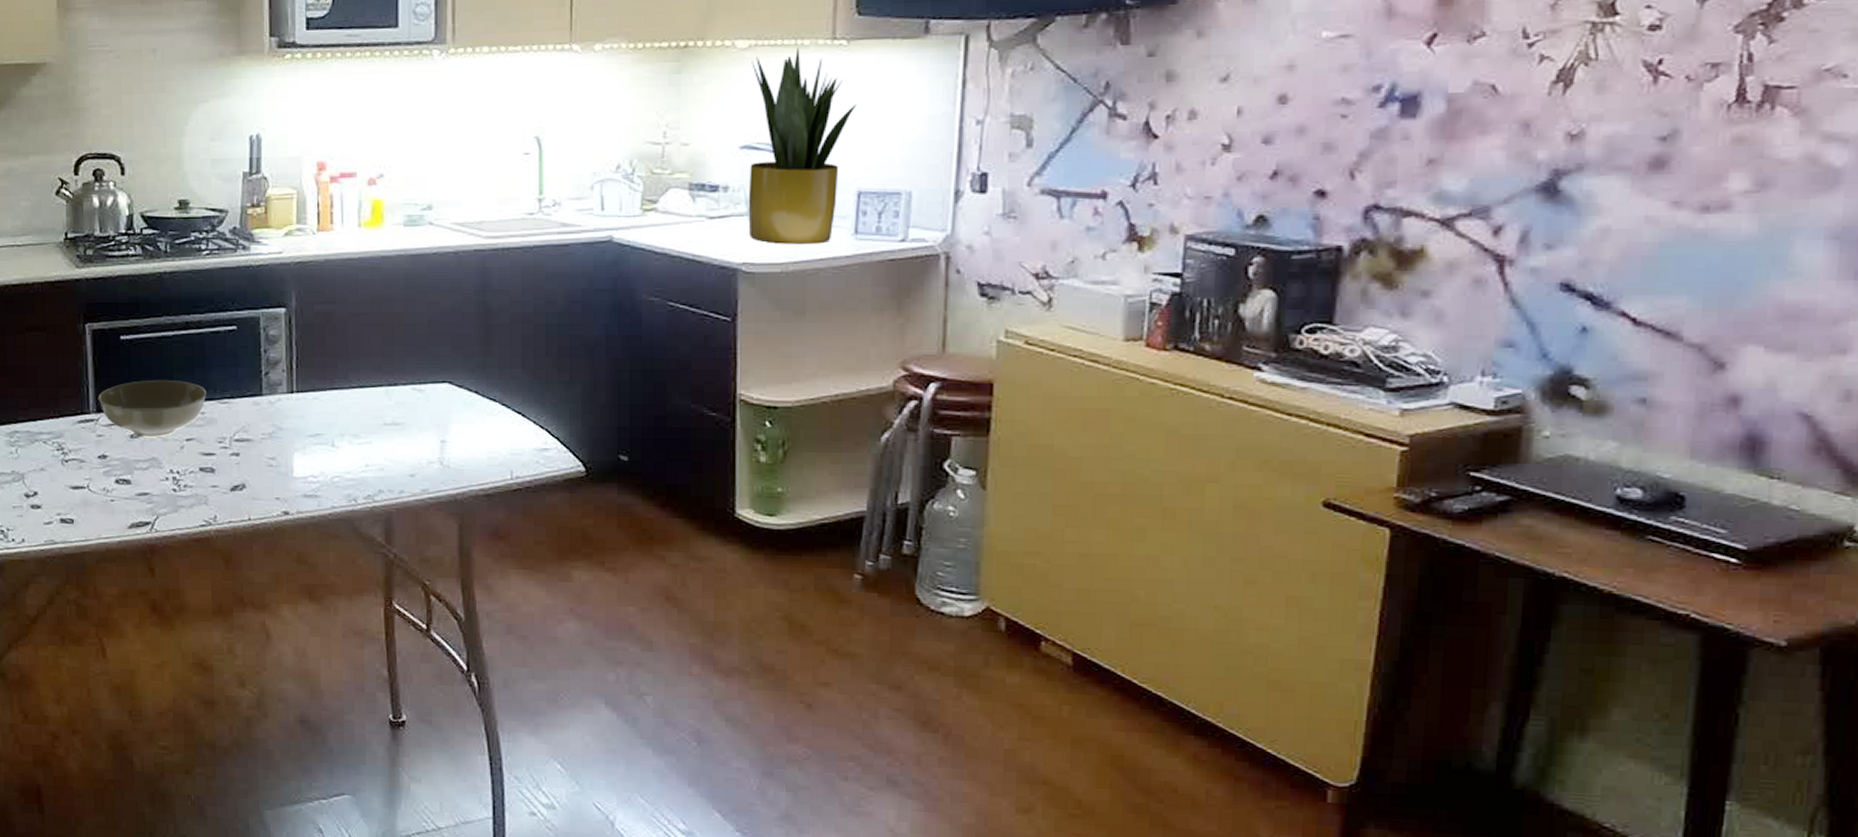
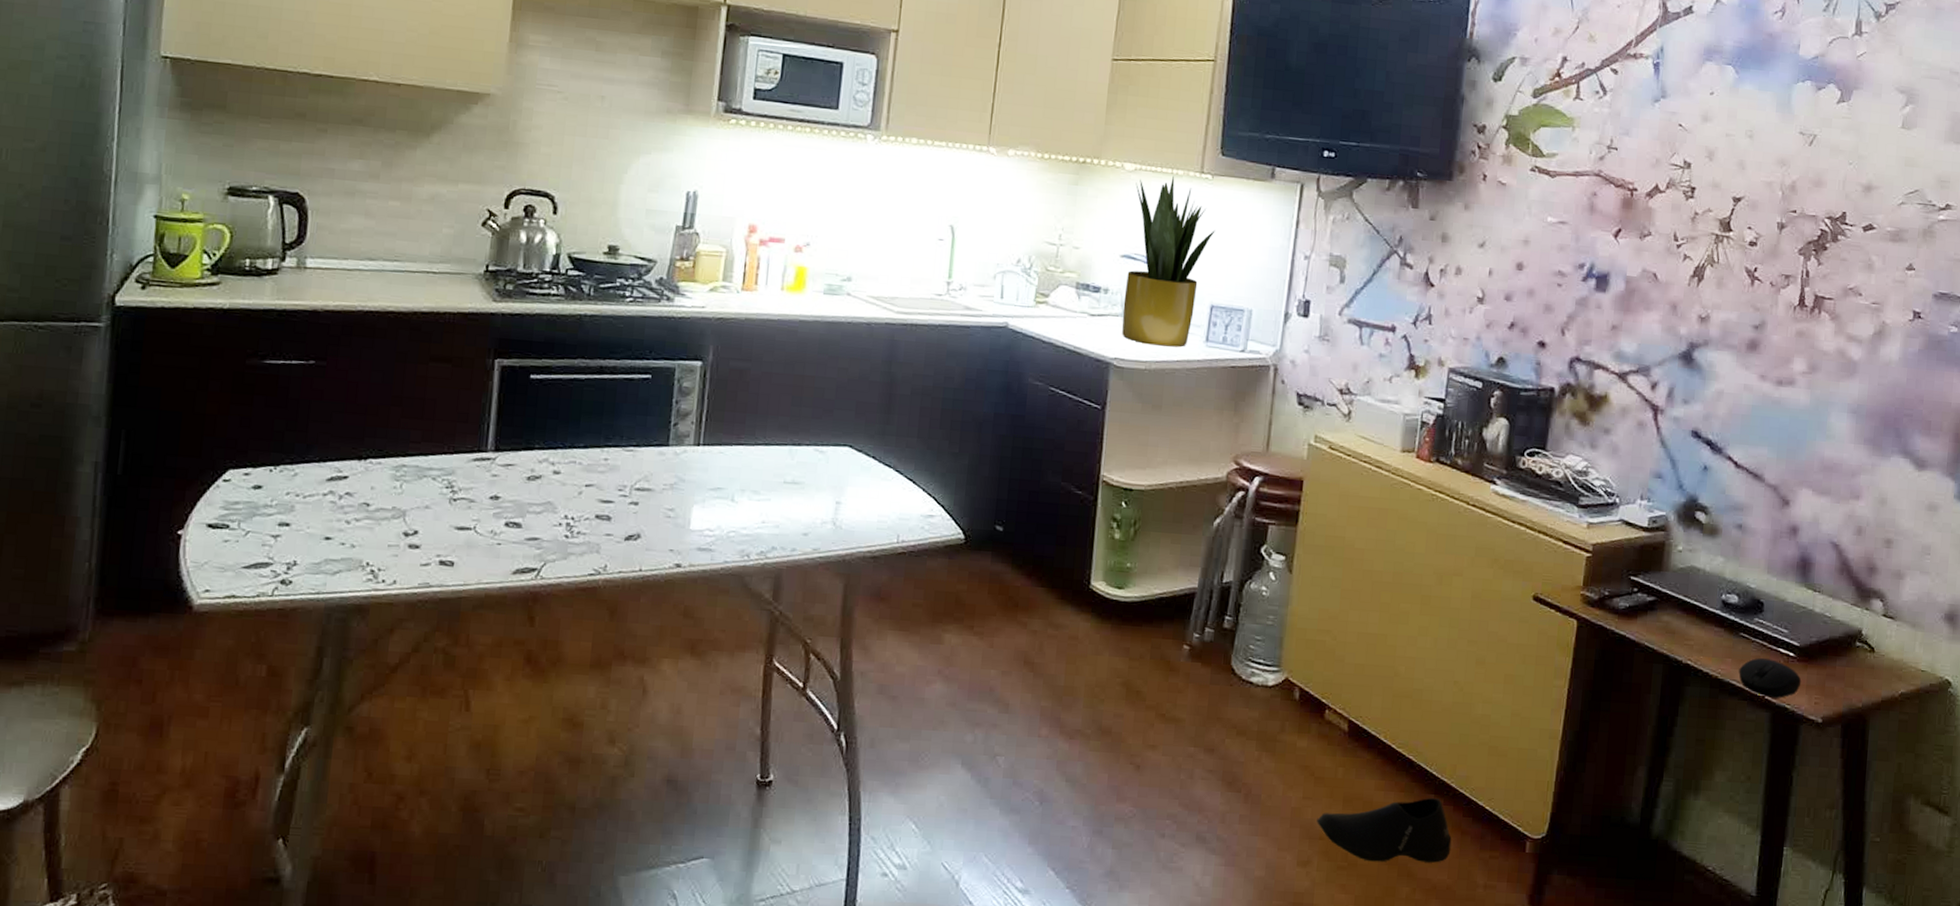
bowl: present [98,380,207,437] -> none [498,422,614,481]
shoe: none [1038,739,1222,812] -> present [1317,798,1452,863]
computer mouse: none [1646,567,1751,616] -> present [1738,658,1802,698]

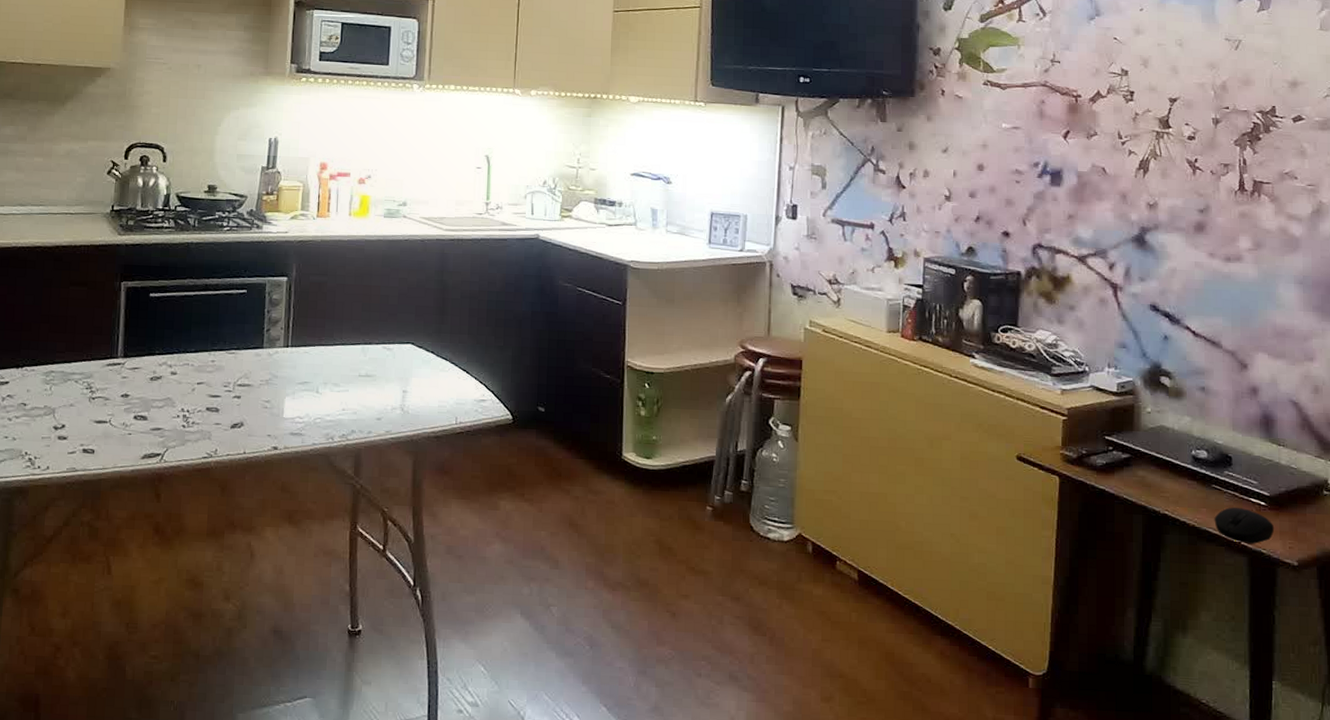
planter: present [1122,175,1216,347] -> none [635,105,711,250]
shoe: present [1317,798,1452,863] -> none [836,639,960,698]

